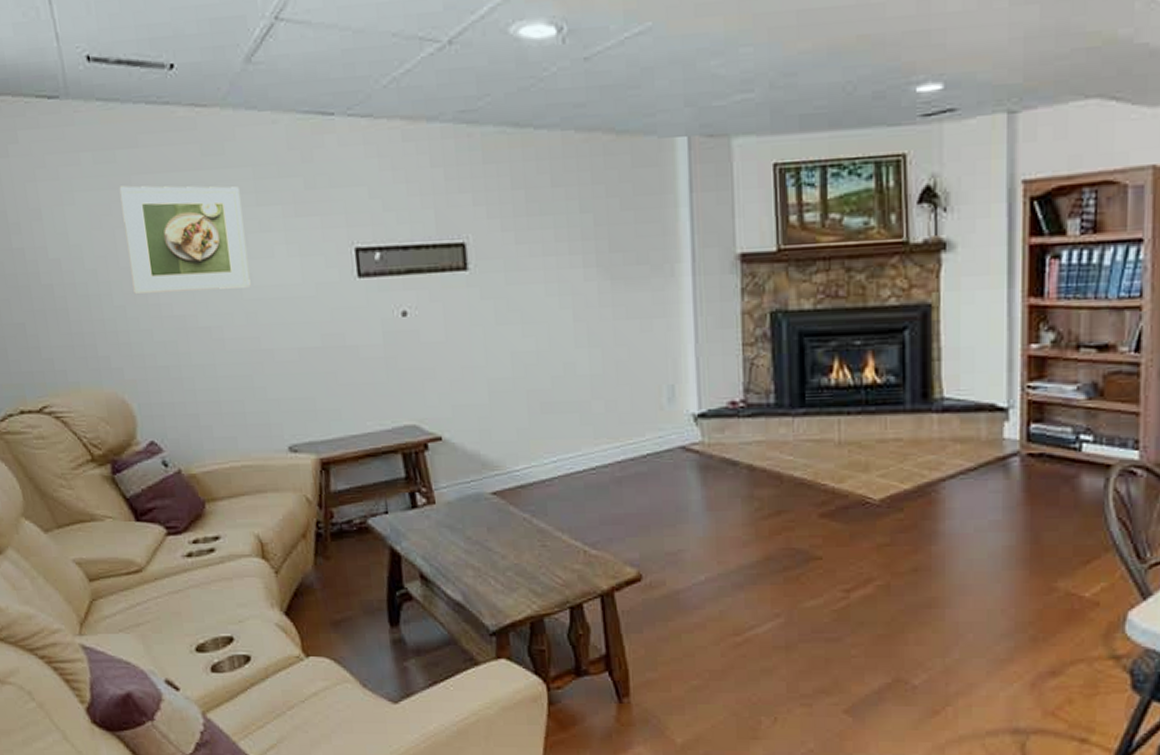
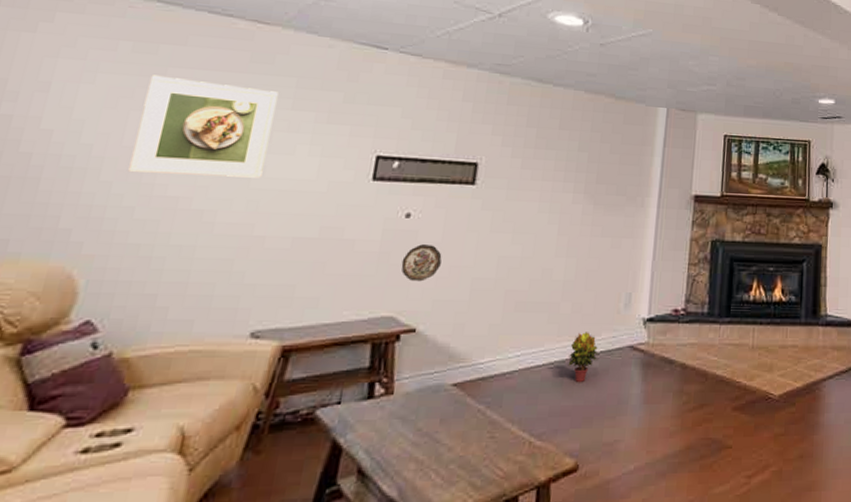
decorative plate: none [410,345,451,387] -> present [401,244,442,282]
potted plant: none [611,433,645,488] -> present [568,332,599,382]

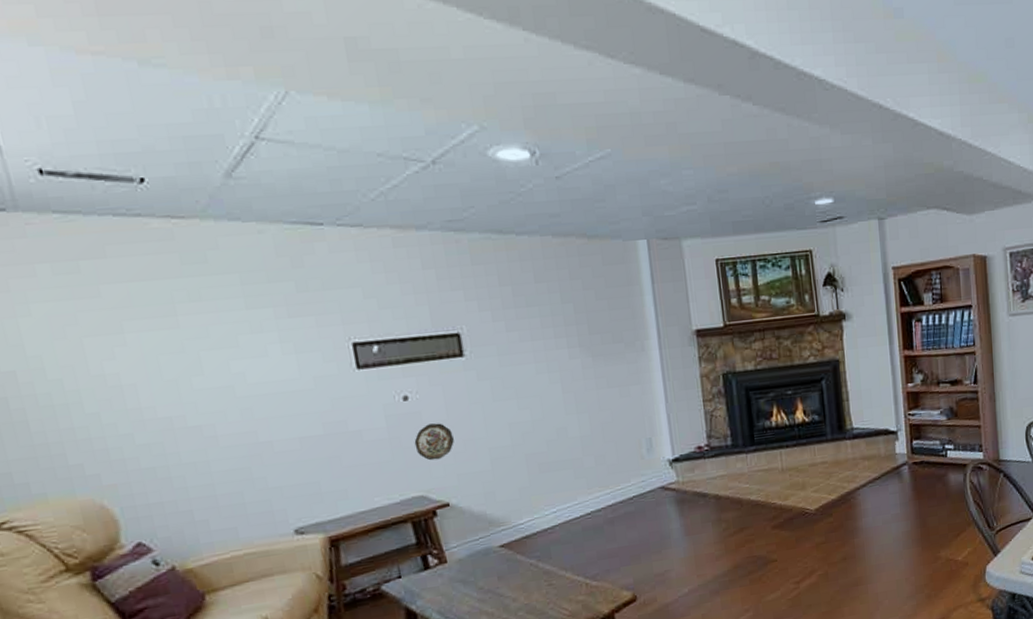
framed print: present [128,75,279,178] -> none [85,292,244,401]
potted plant: present [568,332,599,382] -> none [603,480,633,527]

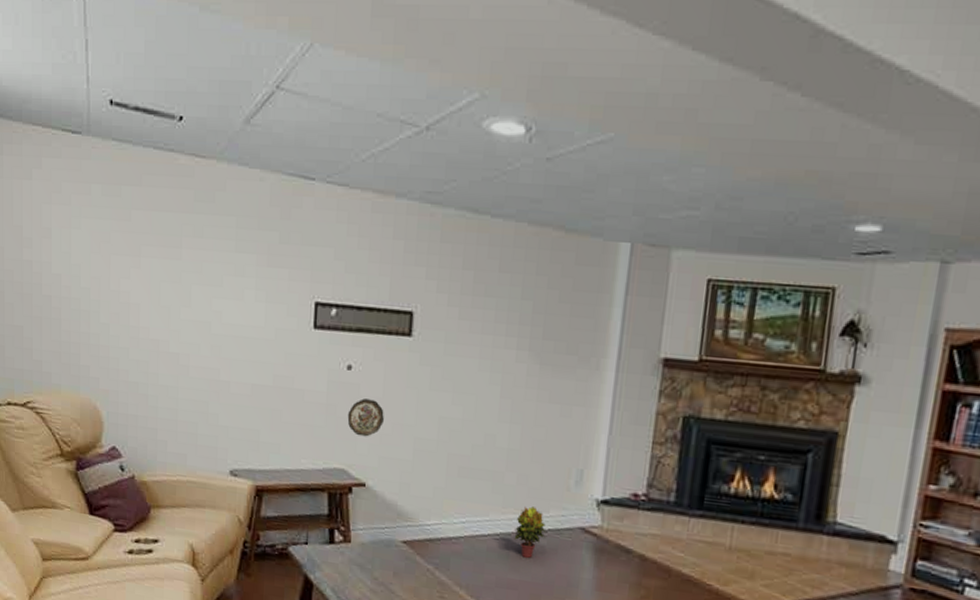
potted plant: none [603,480,633,527] -> present [514,506,546,558]

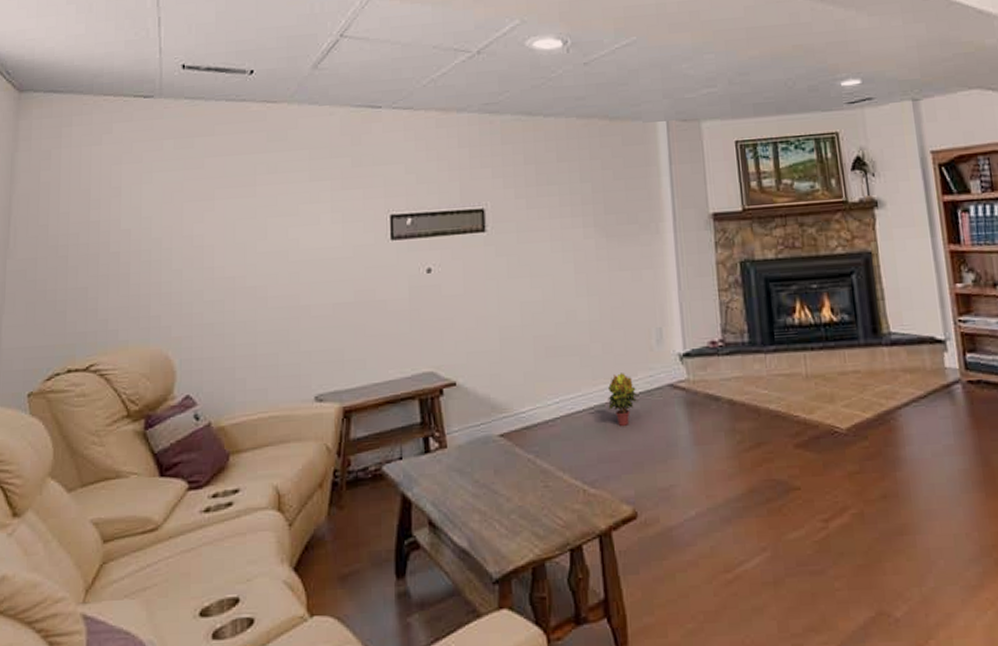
decorative plate: present [347,398,384,437] -> none [431,297,468,336]

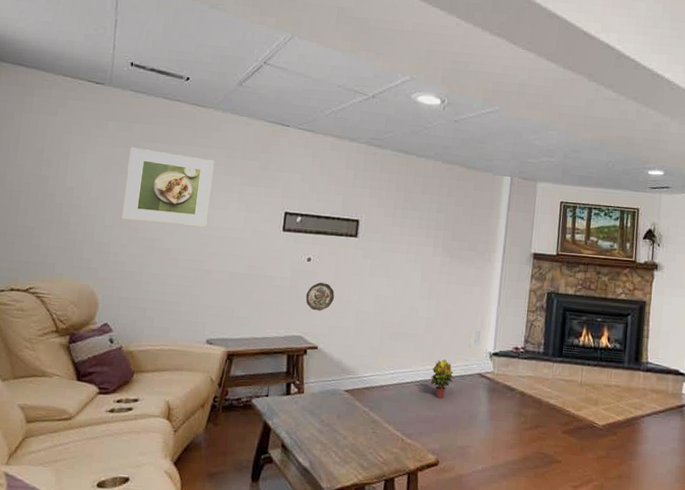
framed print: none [192,166,297,260] -> present [121,147,214,227]
decorative plate: none [431,297,468,336] -> present [305,282,335,311]

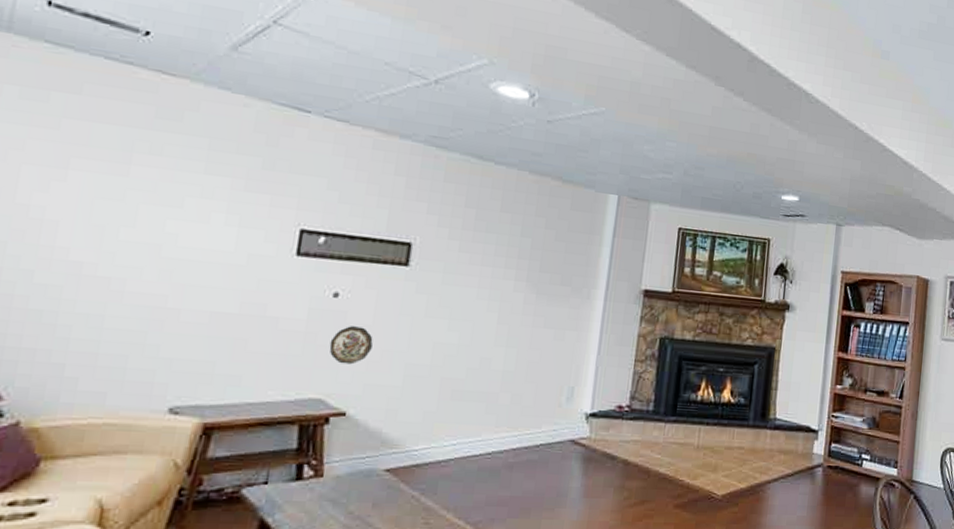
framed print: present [121,147,214,227] -> none [24,125,189,247]
potted plant: present [430,359,454,398] -> none [506,424,538,473]

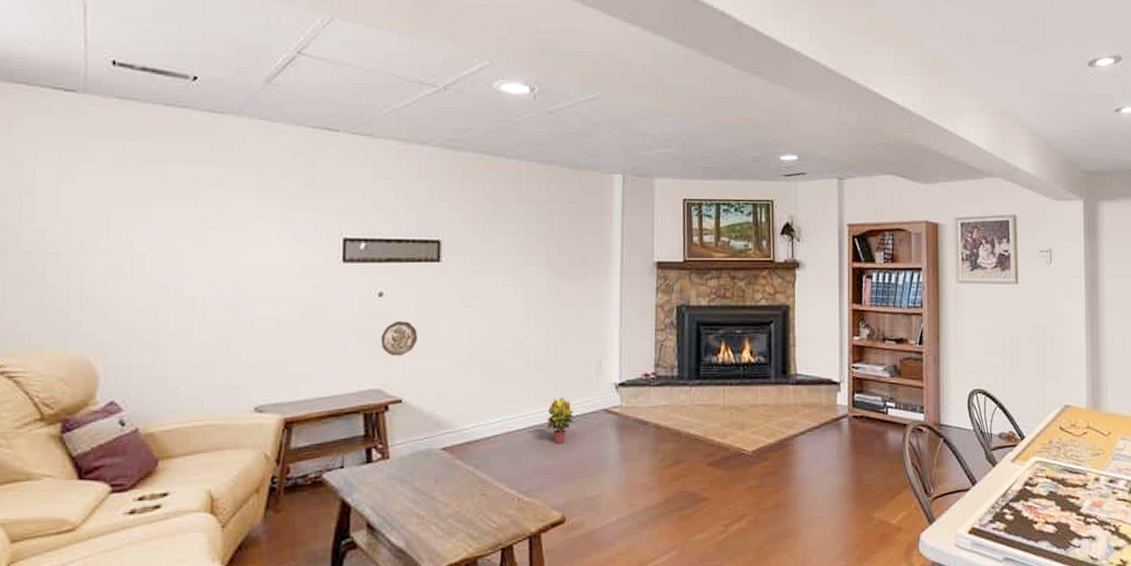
potted plant: none [506,424,538,473] -> present [547,397,575,444]

